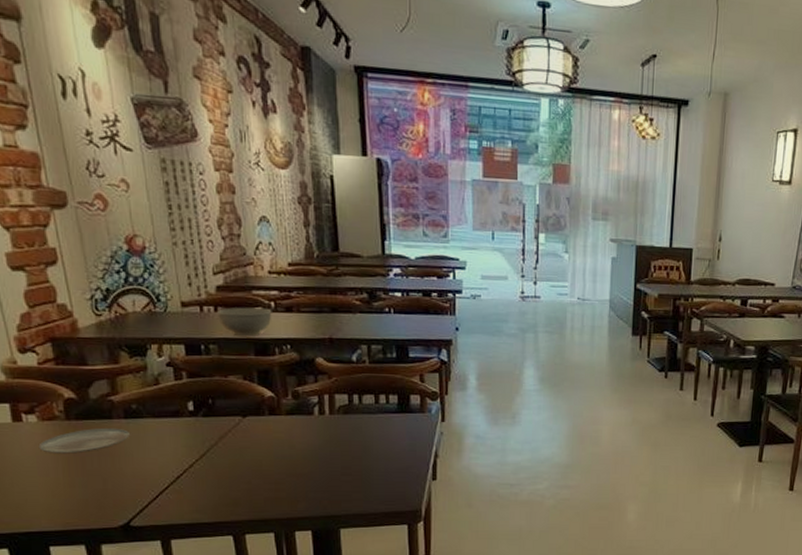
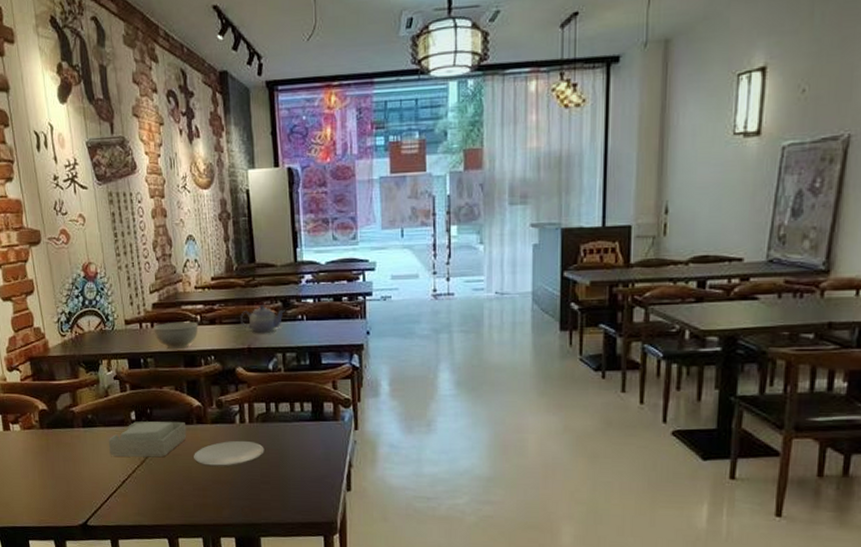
plate: present [38,427,130,454] -> none [21,435,87,459]
napkin holder: none [158,412,257,451] -> present [108,421,187,458]
plate: none [265,432,346,460] -> present [194,440,264,467]
teapot: none [321,295,371,325] -> present [240,305,285,334]

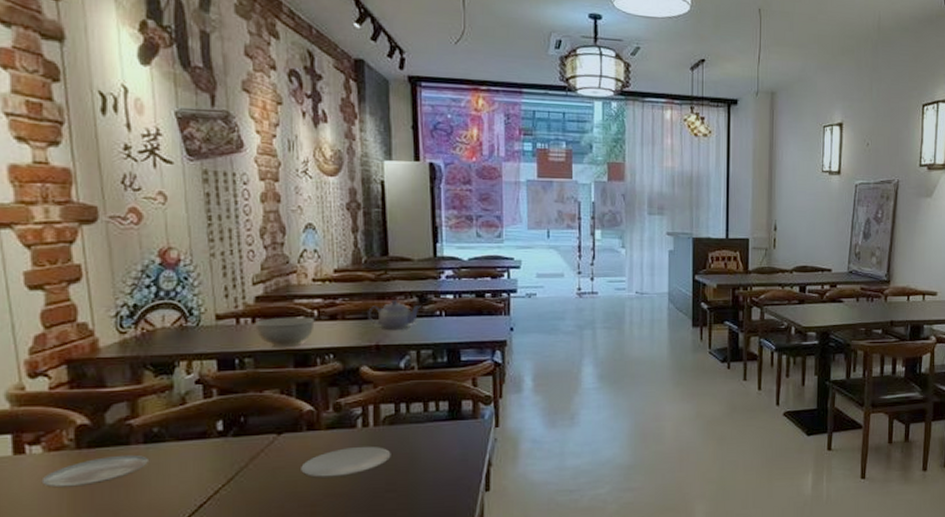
plate: none [21,435,87,459] -> present [41,454,148,488]
napkin holder: present [108,421,187,458] -> none [181,429,293,476]

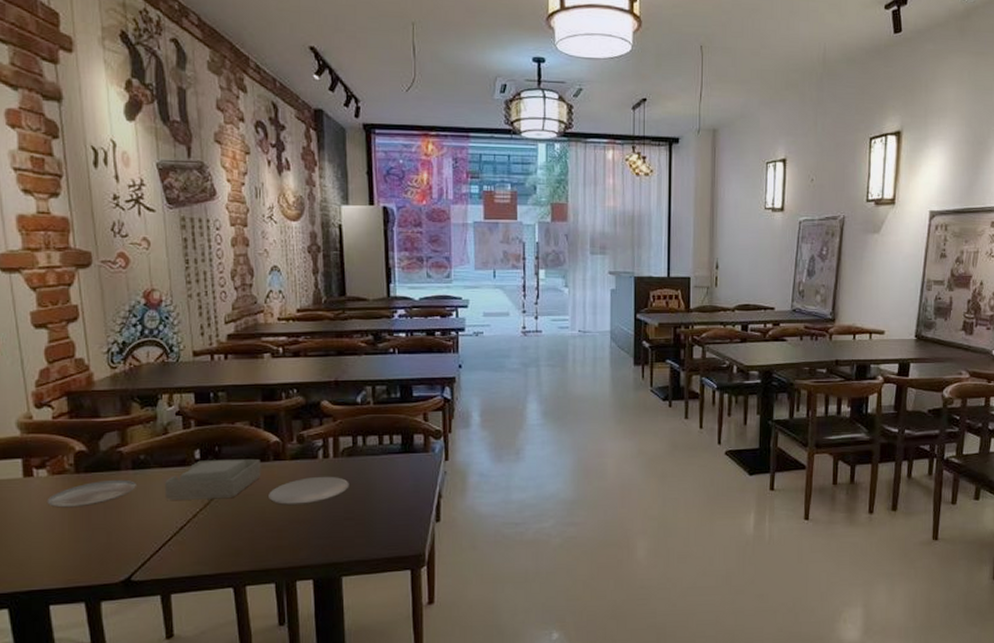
napkin holder: none [181,429,293,476] -> present [164,458,262,500]
soup bowl: present [255,317,315,348] -> none [228,354,280,383]
teapot: present [368,300,421,331] -> none [328,338,376,367]

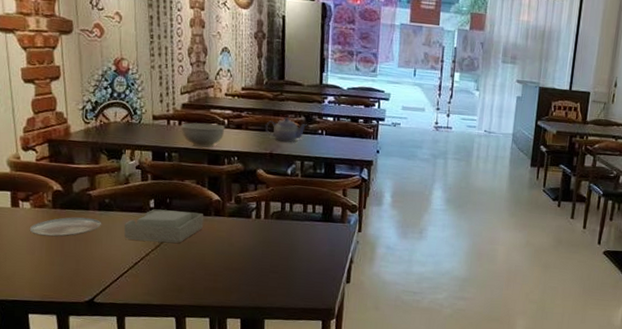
soup bowl: none [228,354,280,383] -> present [181,122,225,148]
plate: present [269,476,349,506] -> none [208,233,276,256]
teapot: none [328,338,376,367] -> present [265,117,307,143]

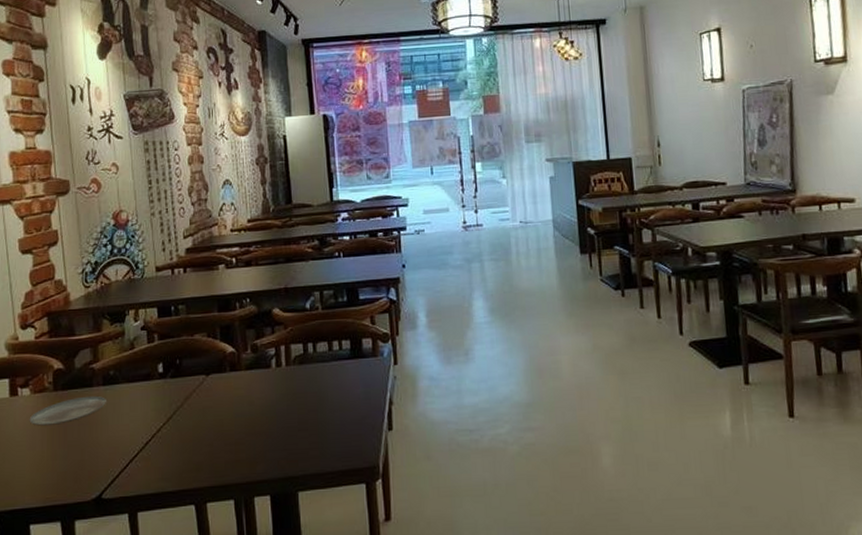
napkin holder: present [123,209,204,244] -> none [131,370,219,415]
soup bowl: present [181,122,225,148] -> none [186,264,234,295]
teapot: present [265,117,307,143] -> none [277,244,322,274]

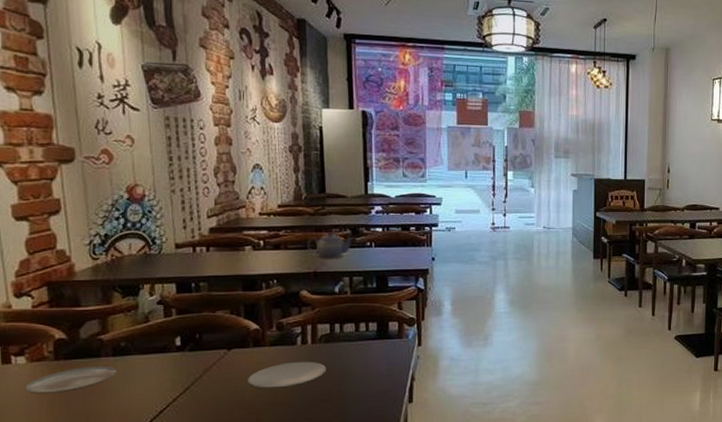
plate: none [226,385,302,418] -> present [248,361,327,389]
teapot: none [277,244,322,274] -> present [307,232,354,259]

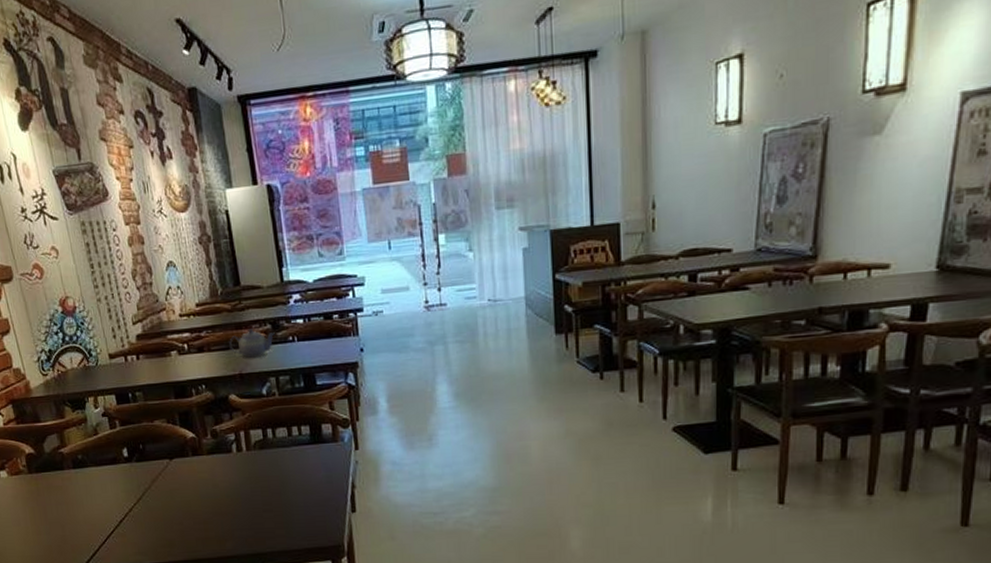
plate: present [25,365,116,394] -> none [10,478,79,505]
plate: present [248,361,327,389] -> none [191,469,265,499]

